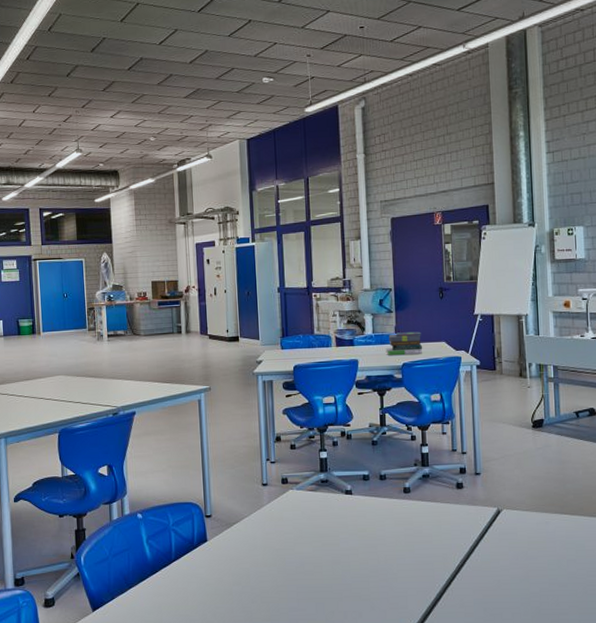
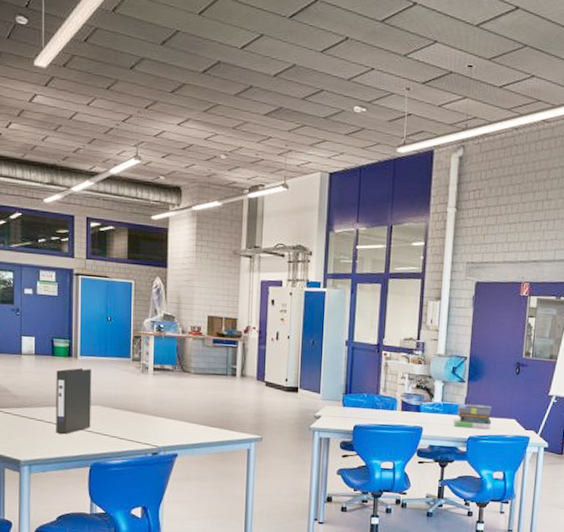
binder: none [23,343,57,405] -> present [56,368,91,434]

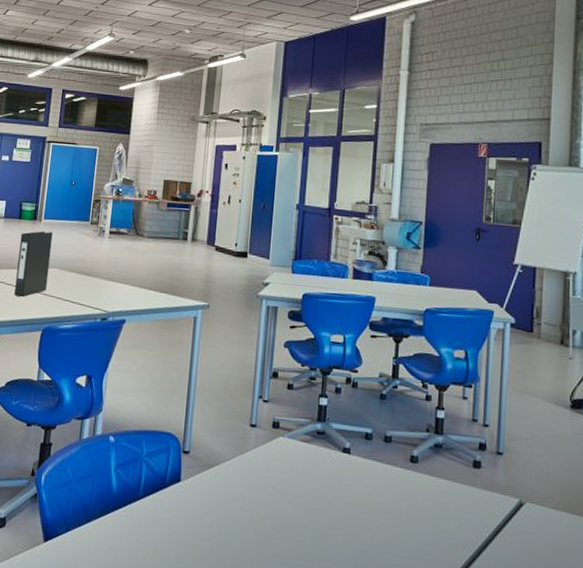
books: present [452,404,492,429] -> none [407,272,451,301]

